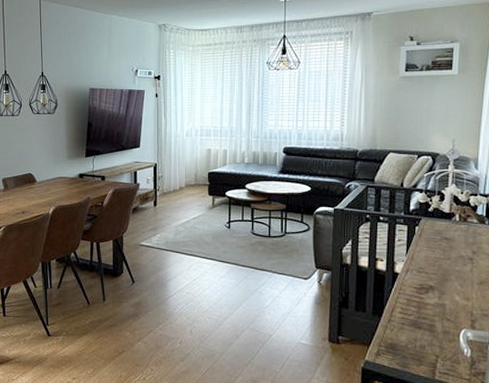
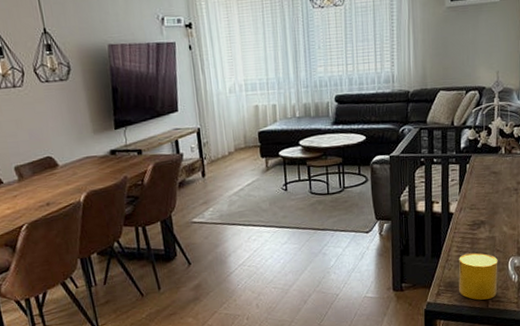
cup: none [402,317,448,370] -> present [458,252,498,300]

